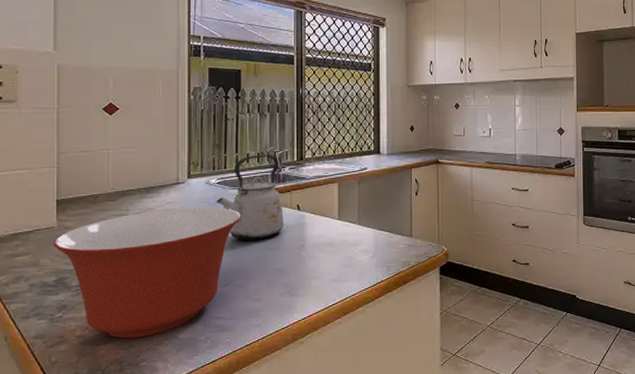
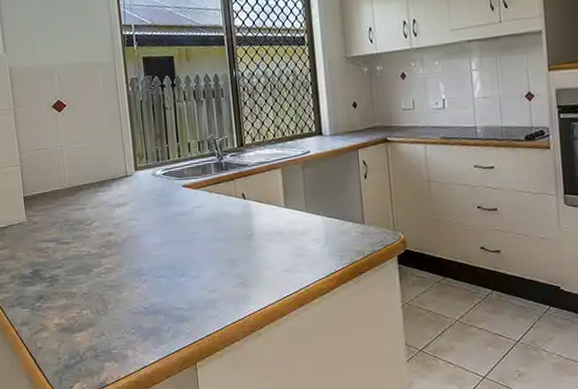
mixing bowl: present [53,207,241,339] -> none [25,198,189,327]
kettle: present [216,154,285,240] -> none [163,142,232,231]

